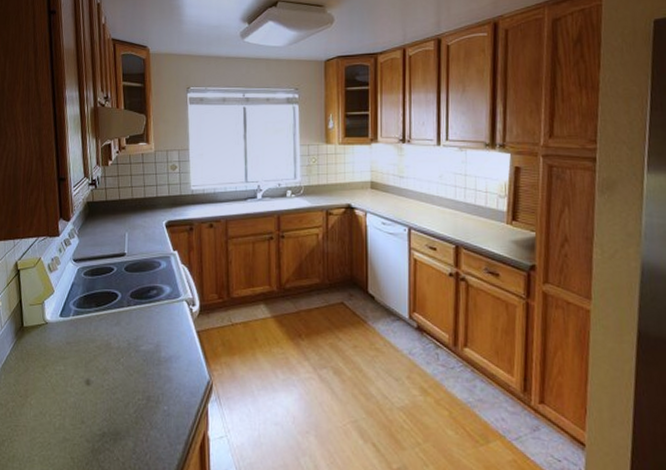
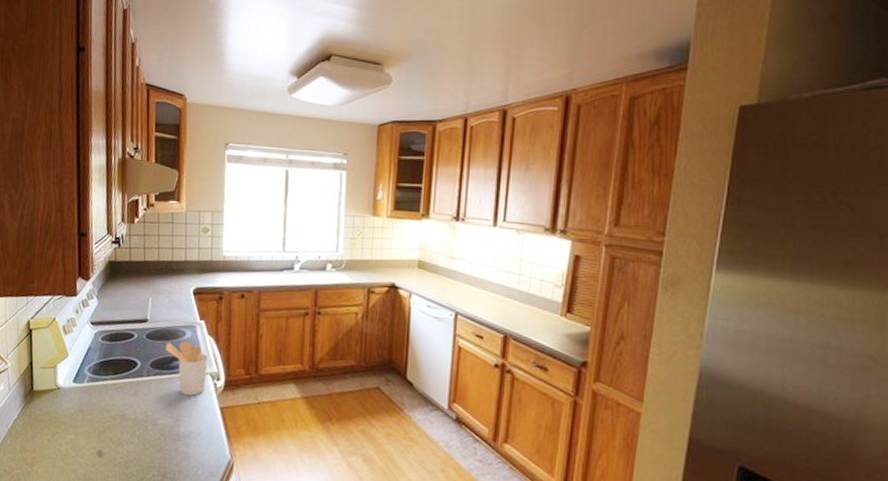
utensil holder: none [142,271,183,322] -> present [165,341,208,396]

